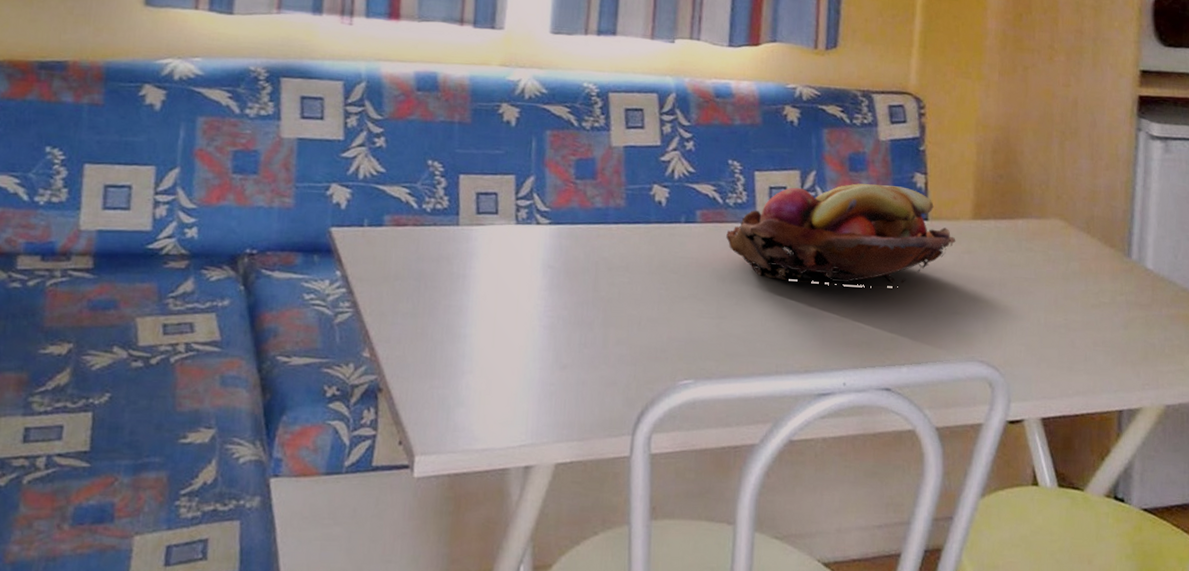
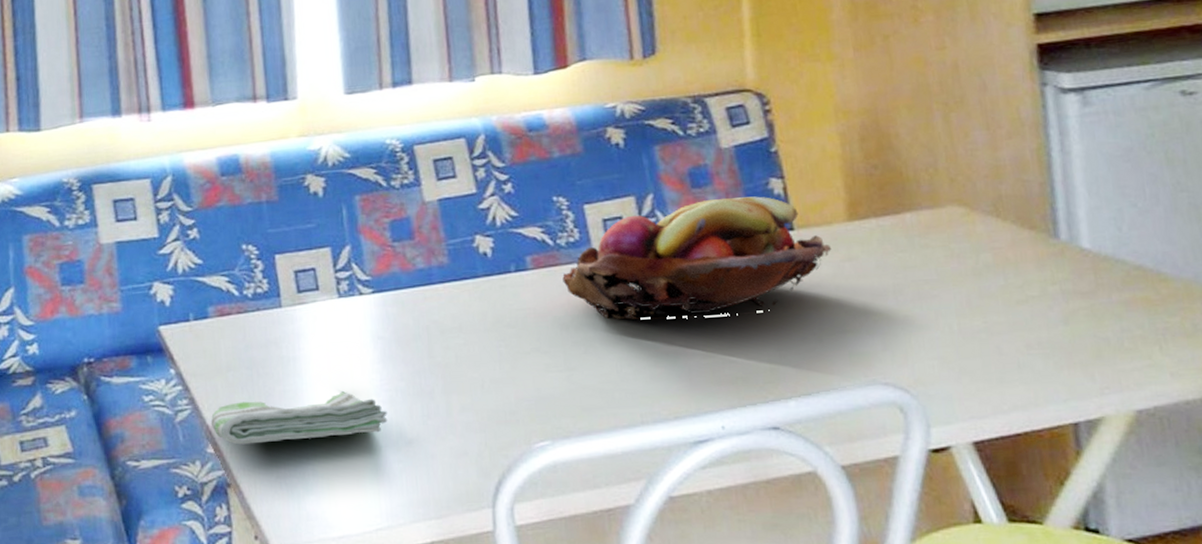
dish towel: none [371,311,547,355] -> present [211,391,388,445]

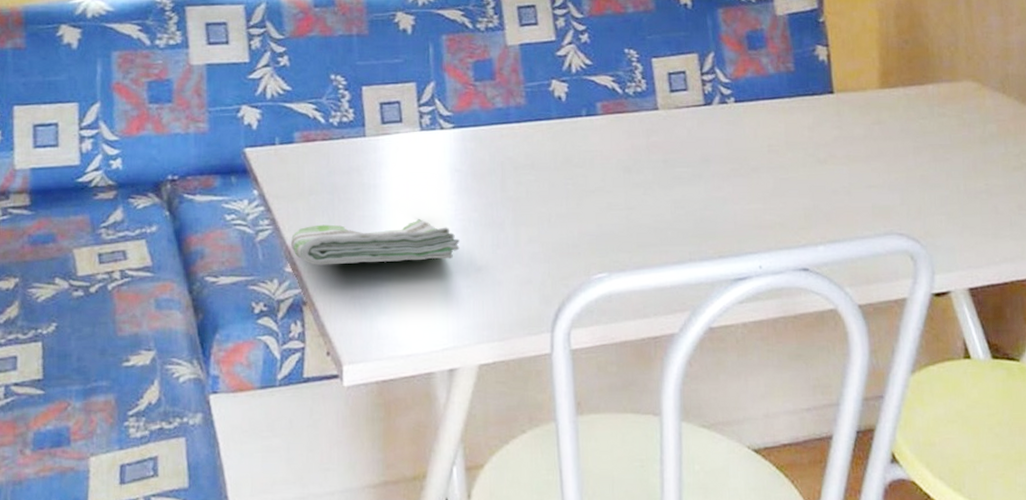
fruit basket: present [562,196,832,320] -> none [628,60,864,167]

